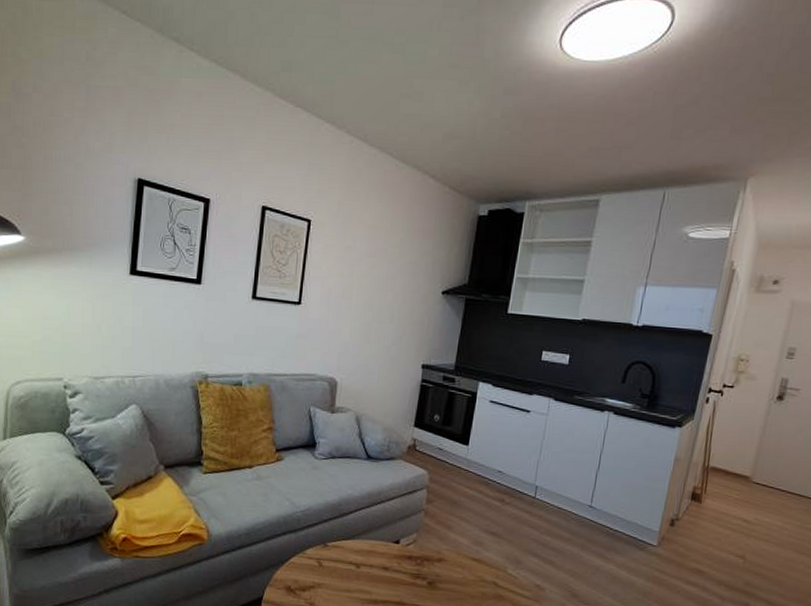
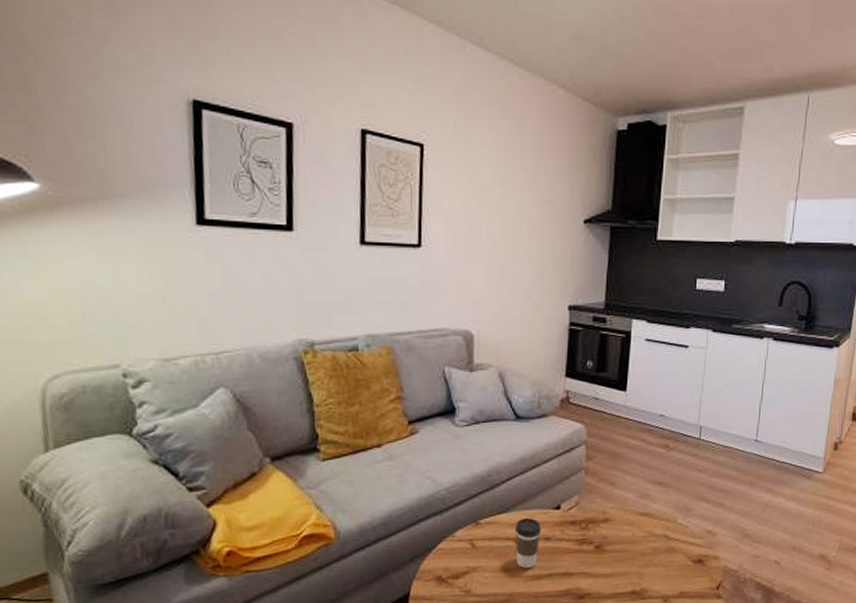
coffee cup: none [356,546,381,593] -> present [514,517,541,569]

